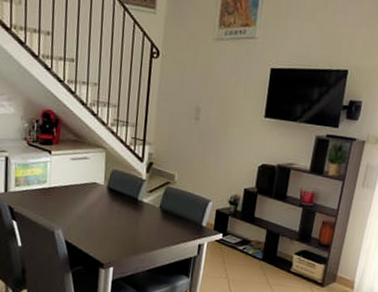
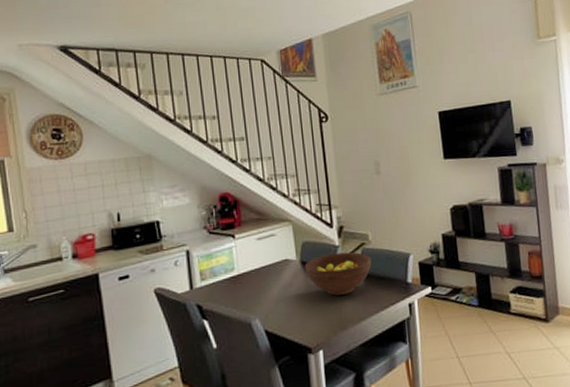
fruit bowl: none [110,185,173,225] -> present [304,252,372,296]

